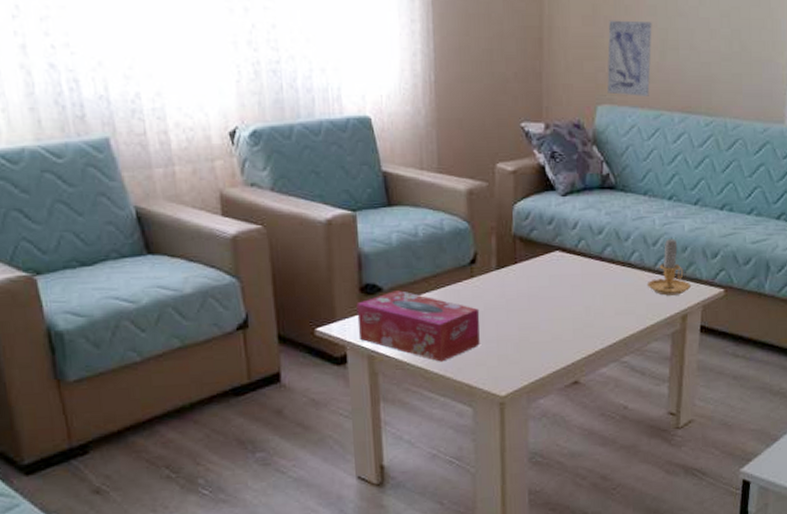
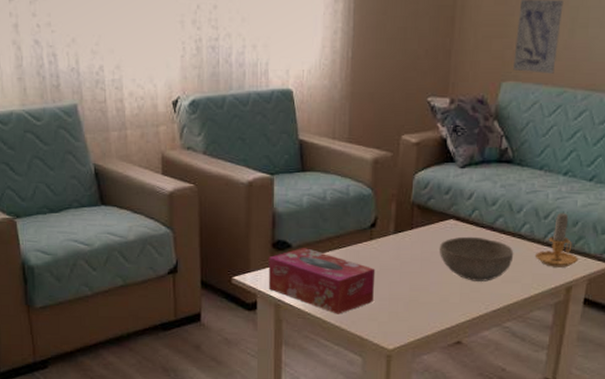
bowl: none [546,268,626,316] -> present [439,236,514,282]

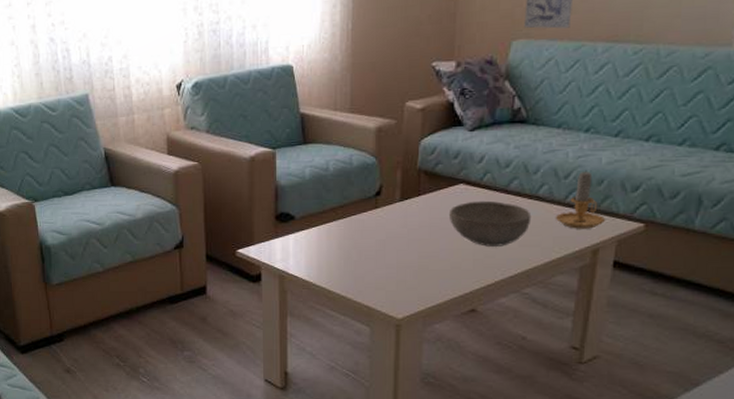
tissue box: present [268,248,376,314] -> none [272,219,382,284]

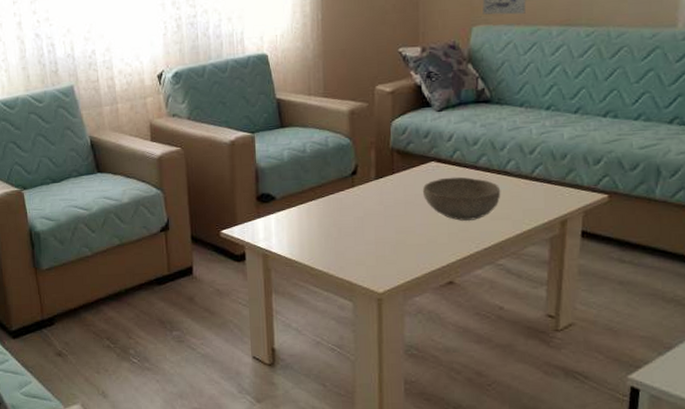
candle: present [555,170,606,229] -> none [523,146,572,202]

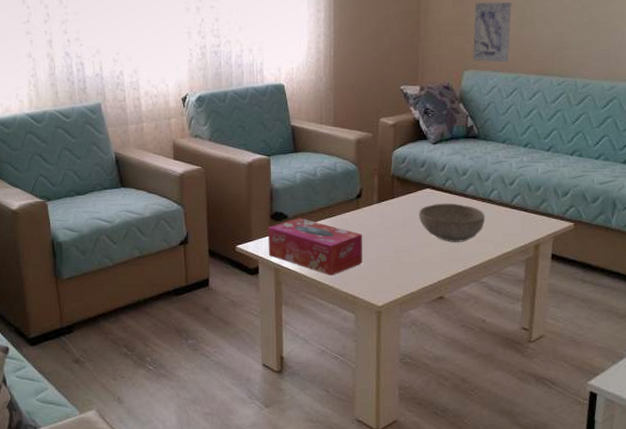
tissue box: none [254,199,360,261] -> present [268,218,363,276]

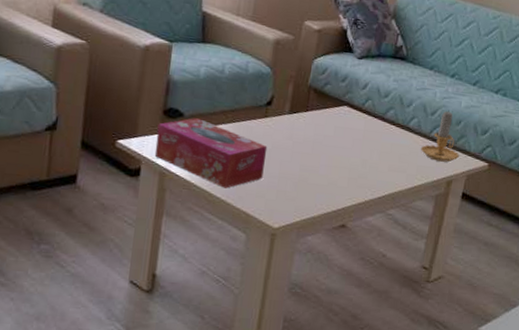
bowl: present [418,203,485,242] -> none [331,123,402,169]
candle: none [504,178,544,227] -> present [420,110,460,162]

